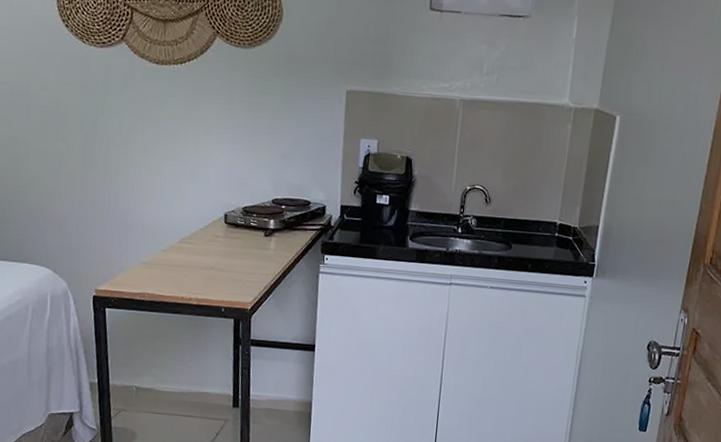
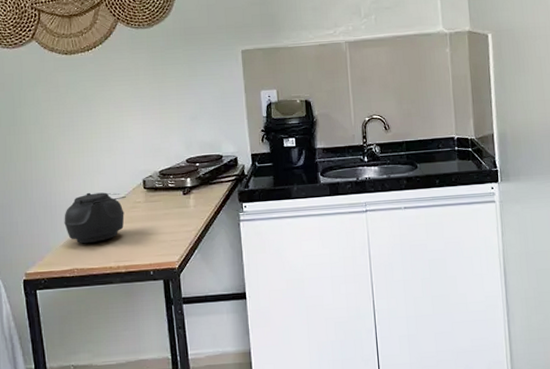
teapot: none [139,217,205,271] -> present [64,192,126,244]

